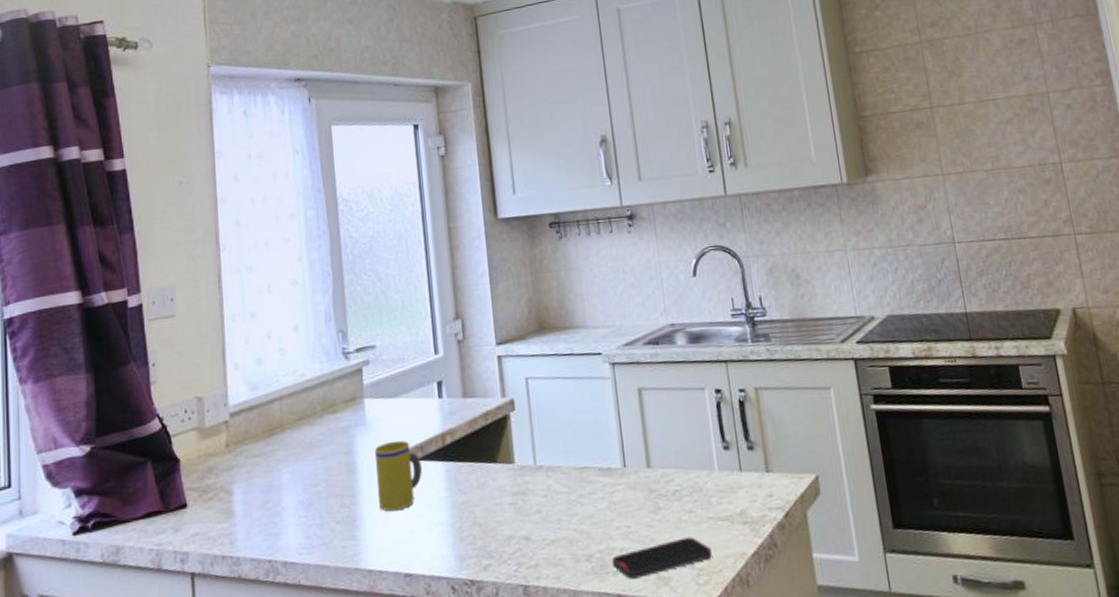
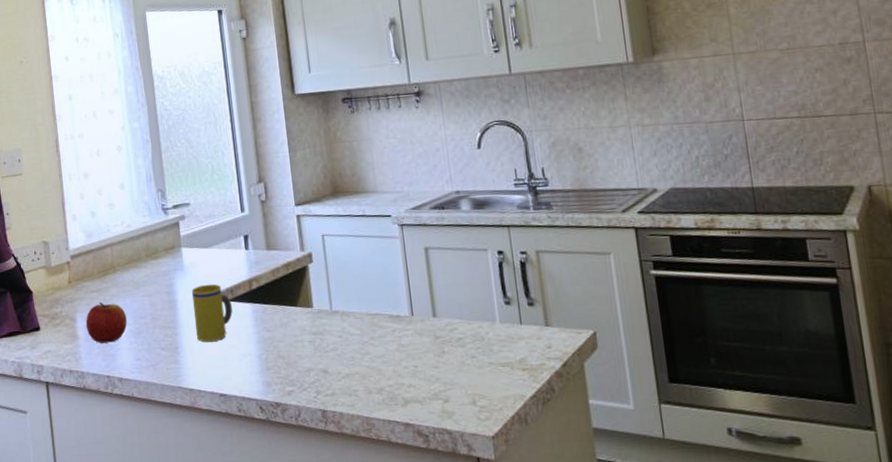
apple: none [244,468,296,520] -> present [85,301,127,343]
smartphone: present [611,537,712,579] -> none [400,378,493,411]

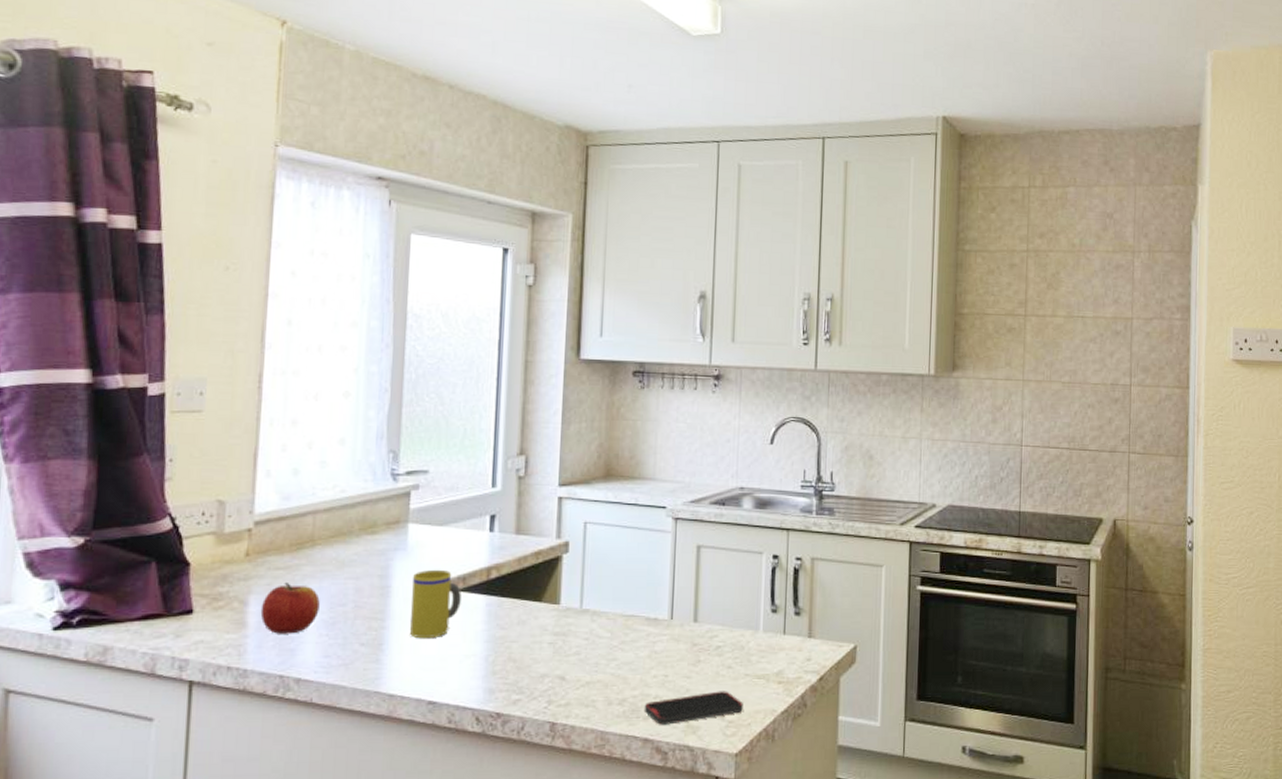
smartphone: none [400,378,493,411] -> present [644,691,743,725]

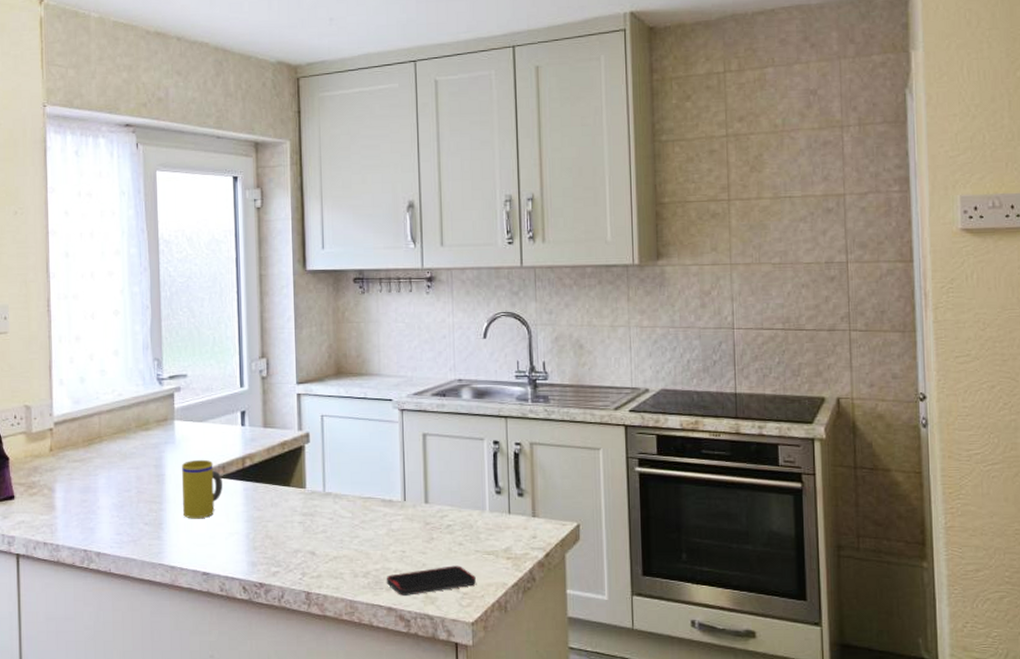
apple: present [260,581,320,634] -> none [65,472,110,515]

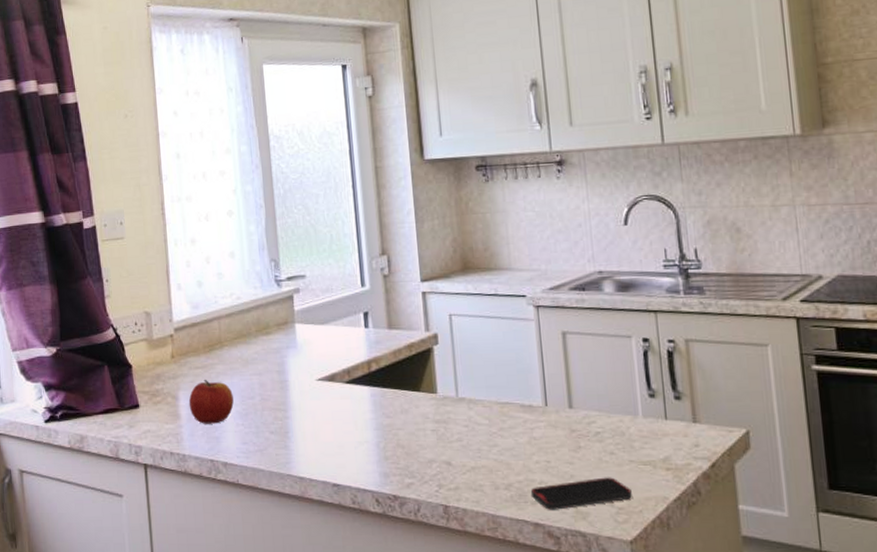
apple: none [65,472,110,515] -> present [188,379,234,424]
mug: present [182,459,223,519] -> none [305,364,349,427]

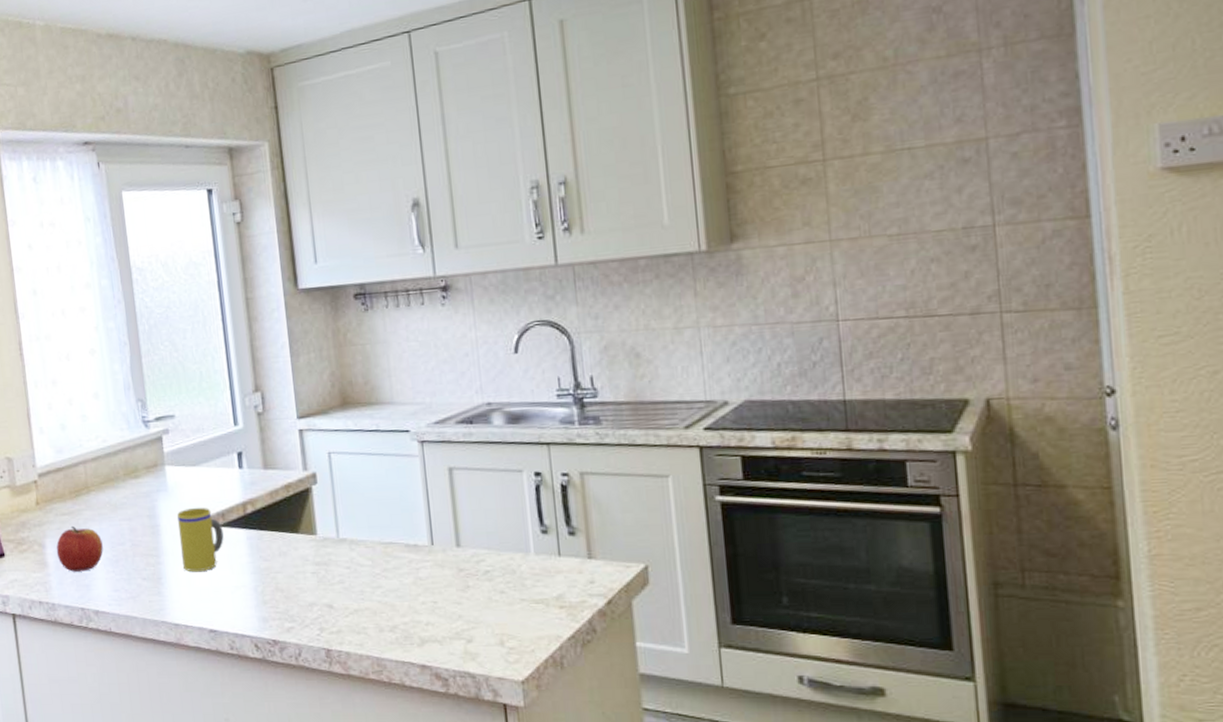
mug: none [305,364,349,427] -> present [177,507,224,572]
smartphone: present [530,477,632,510] -> none [416,616,524,652]

